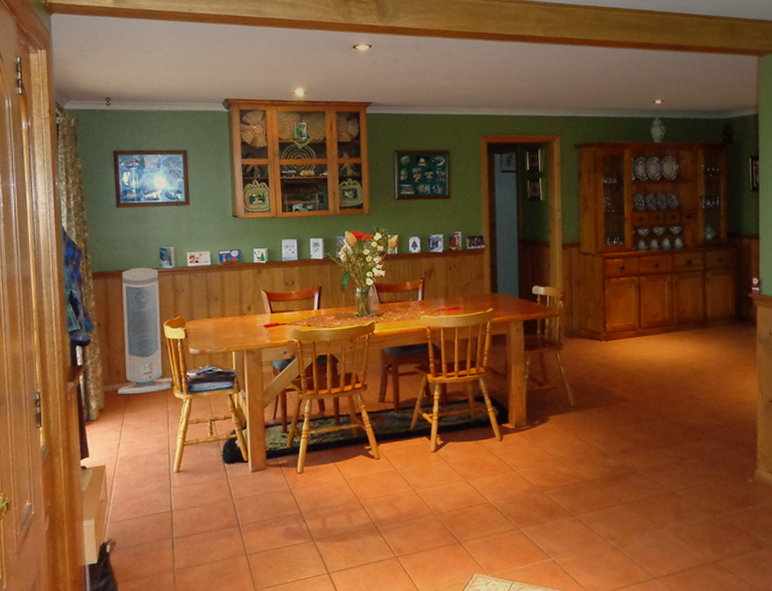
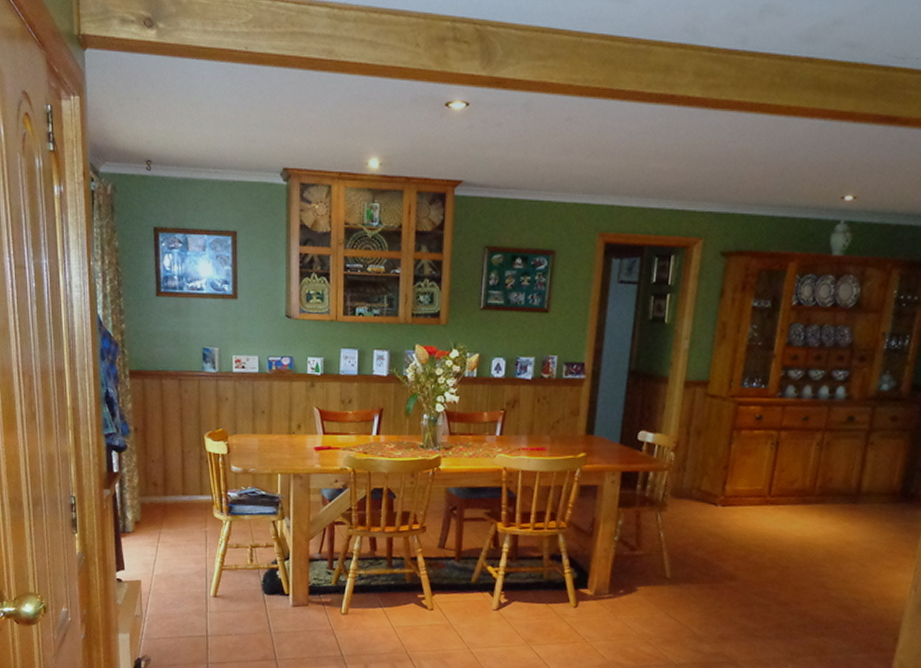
air purifier: present [117,267,172,395] -> none [154,368,211,510]

